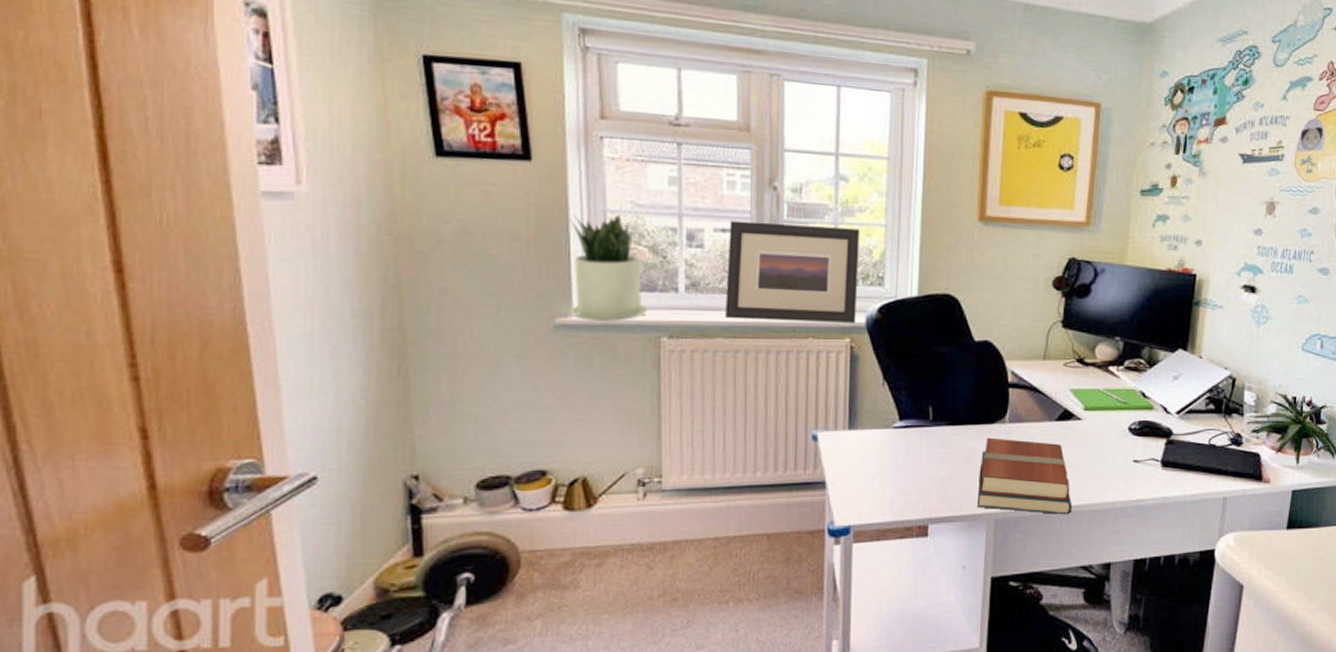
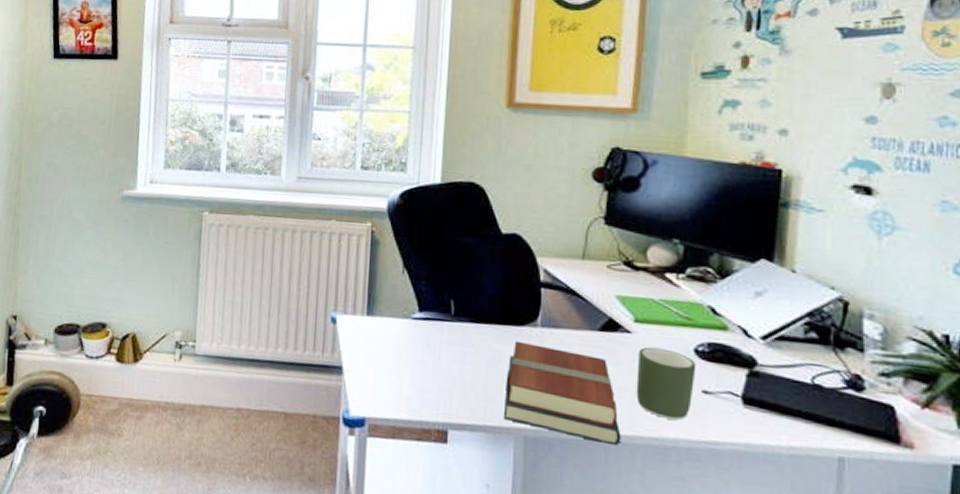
planter: present [569,214,649,322] -> none [135,102,196,196]
picture frame: present [725,220,860,324] -> none [258,108,384,209]
mug: none [1084,430,1130,486] -> present [636,346,696,420]

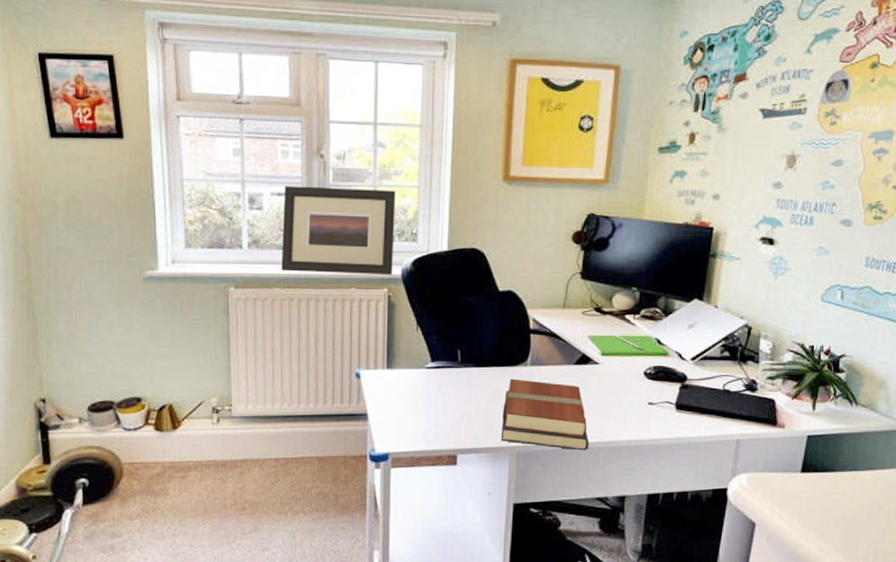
picture frame: none [258,108,384,209] -> present [281,185,396,276]
mug: present [636,346,696,420] -> none [601,373,645,426]

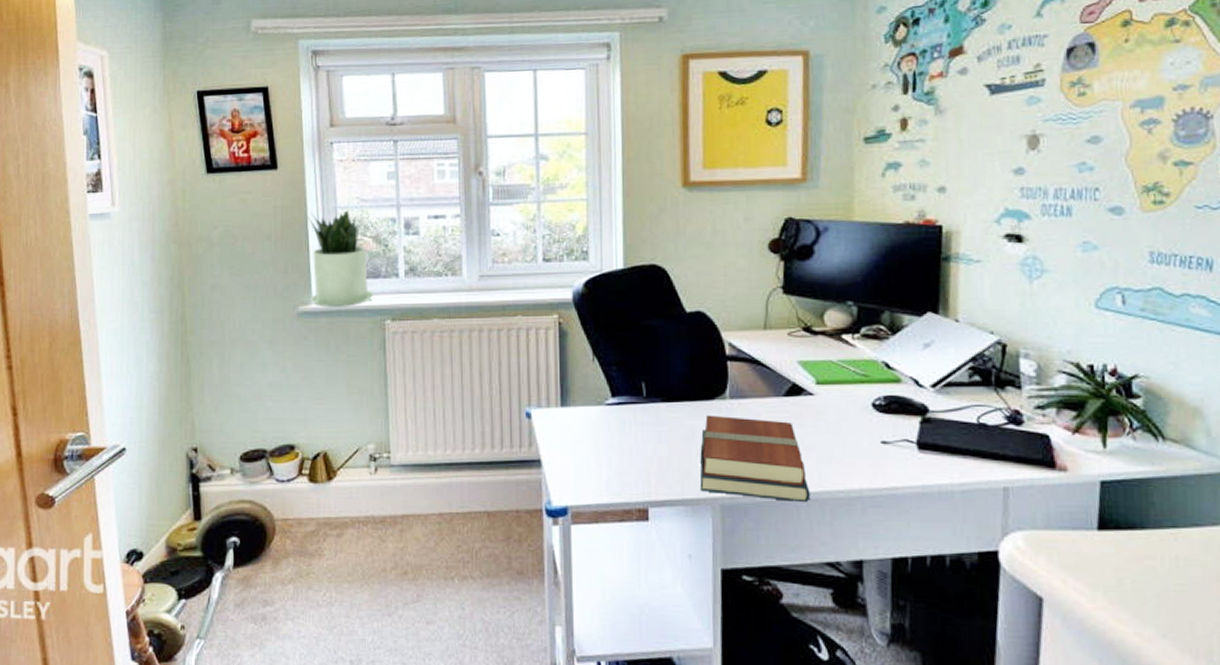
planter: none [154,182,219,274] -> present [308,210,375,307]
picture frame: present [281,185,396,276] -> none [440,205,563,300]

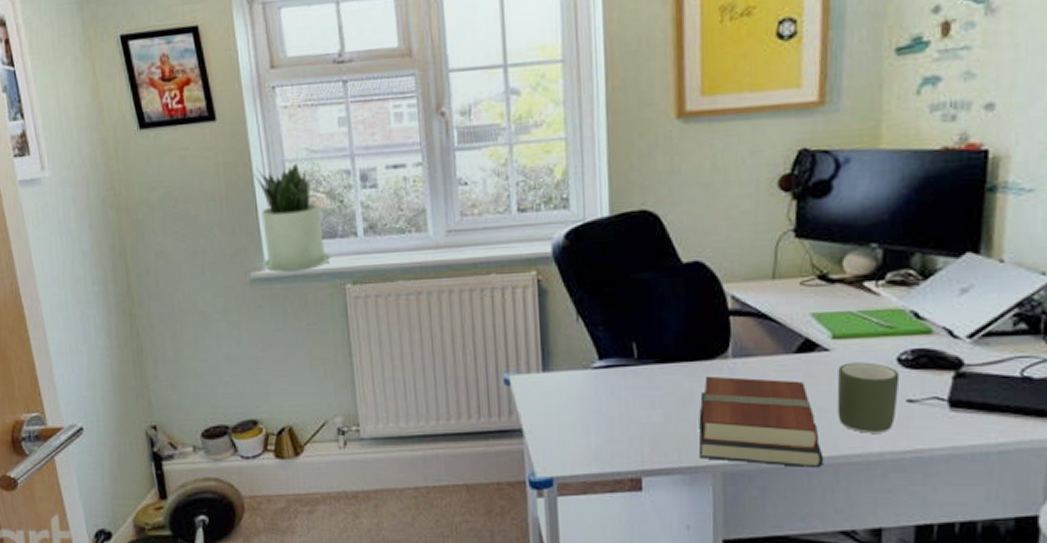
mug: none [821,406,875,471] -> present [837,362,900,433]

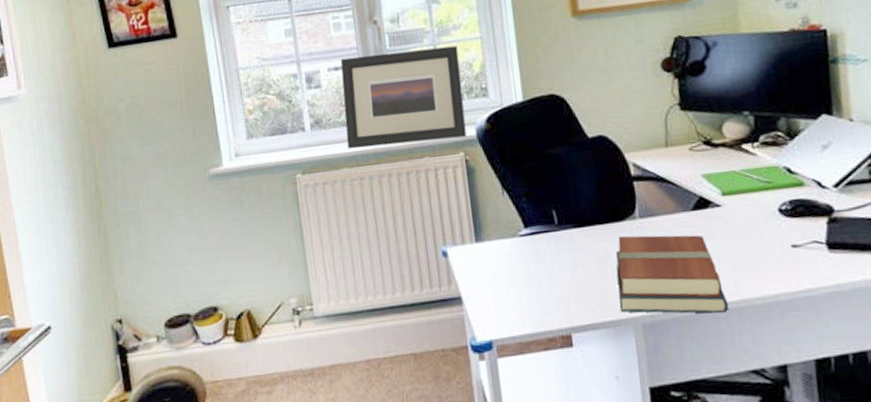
planter: present [253,163,332,273] -> none [211,70,283,168]
picture frame: none [400,146,541,260] -> present [340,45,467,150]
mug: present [837,362,900,433] -> none [730,214,785,278]

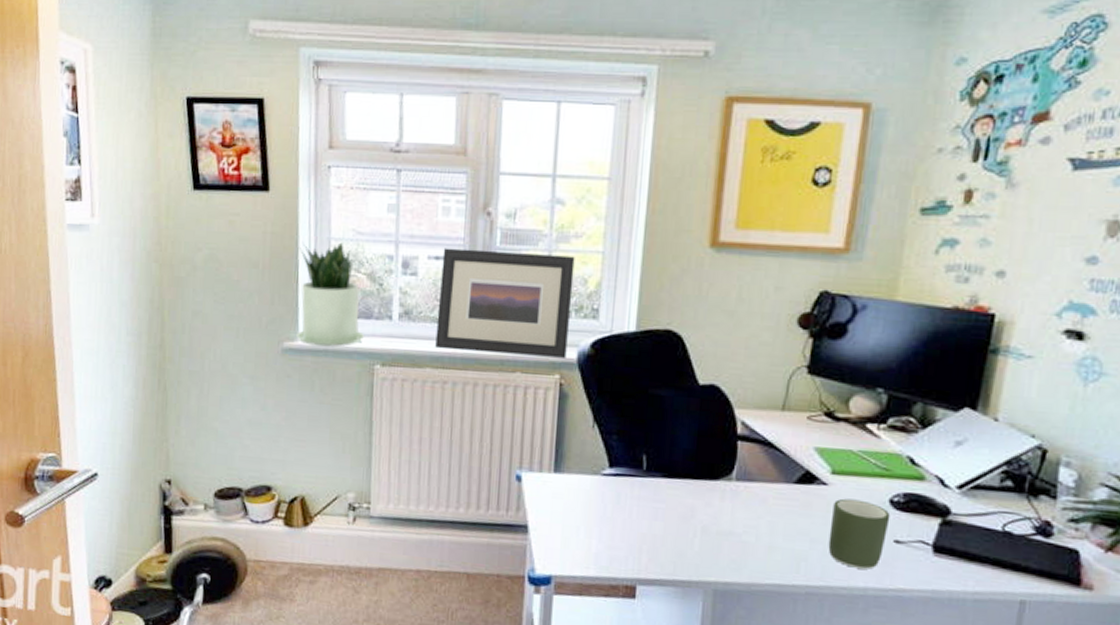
planter: none [211,70,283,168] -> present [296,242,365,347]
books: present [615,235,729,314] -> none [693,495,811,596]
mug: none [730,214,785,278] -> present [828,498,891,569]

